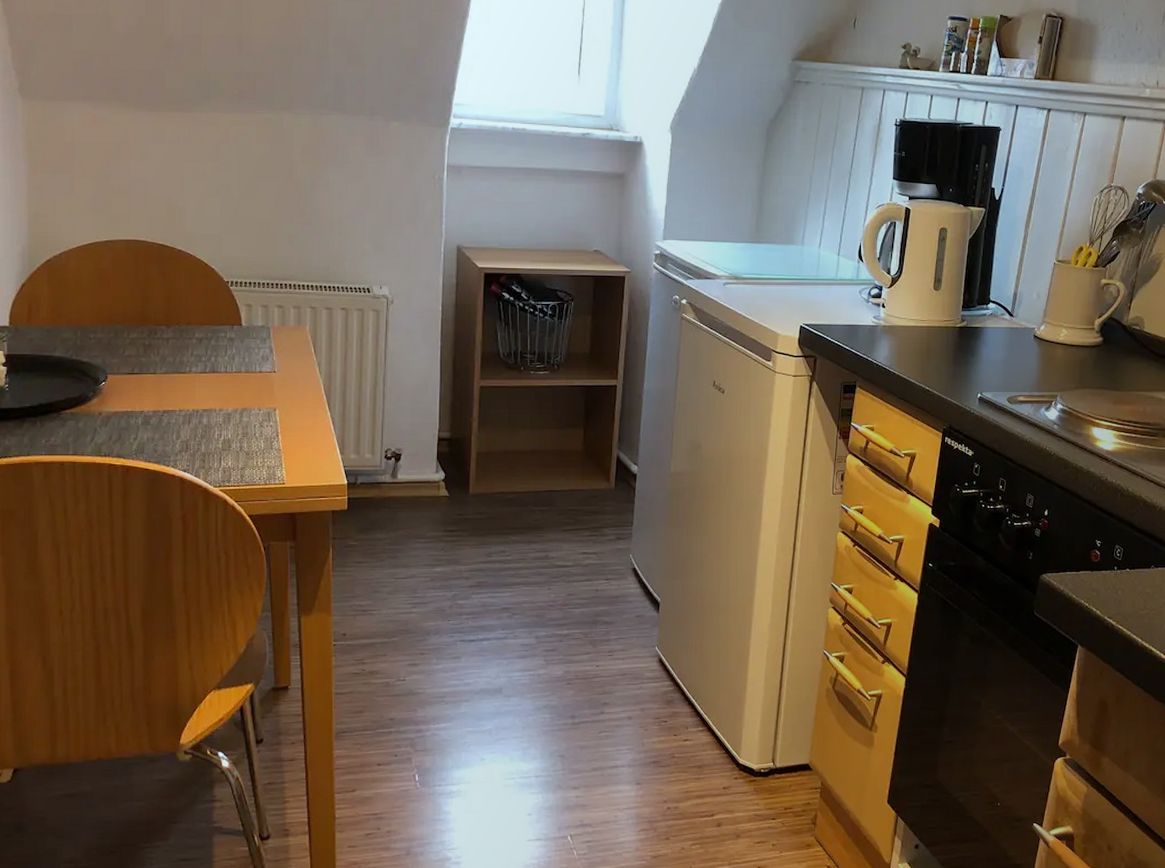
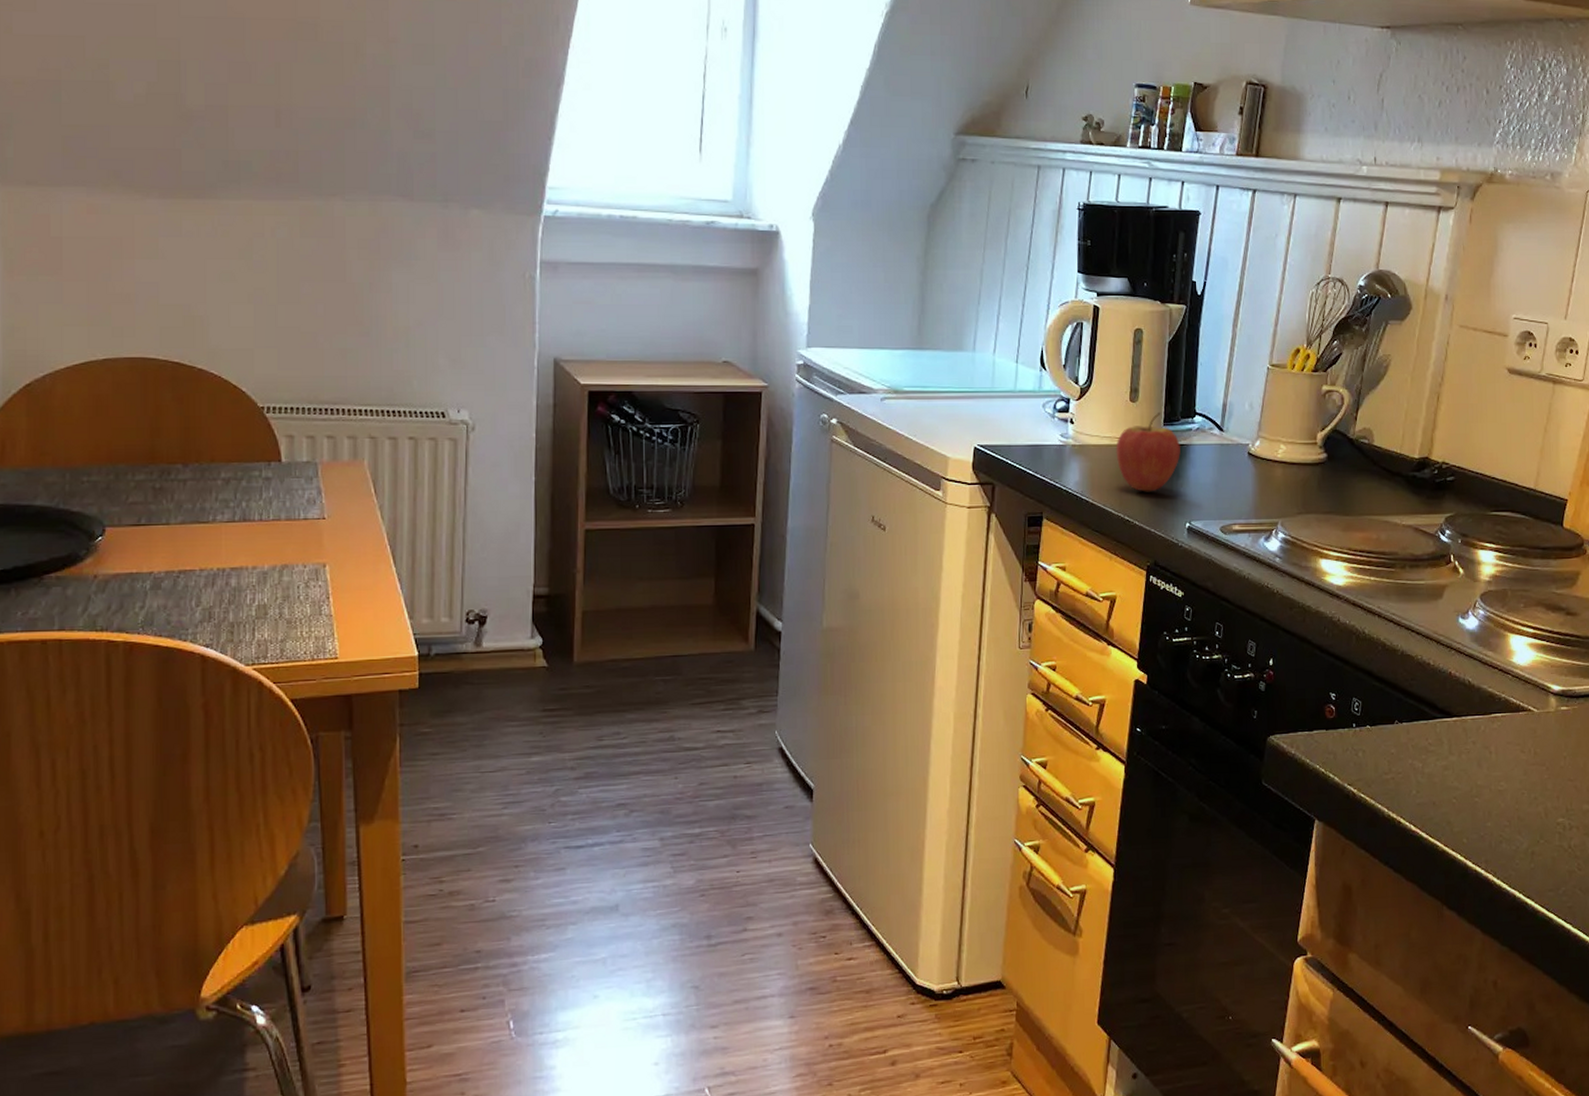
fruit: none [920,300,976,367] -> present [1116,413,1180,492]

